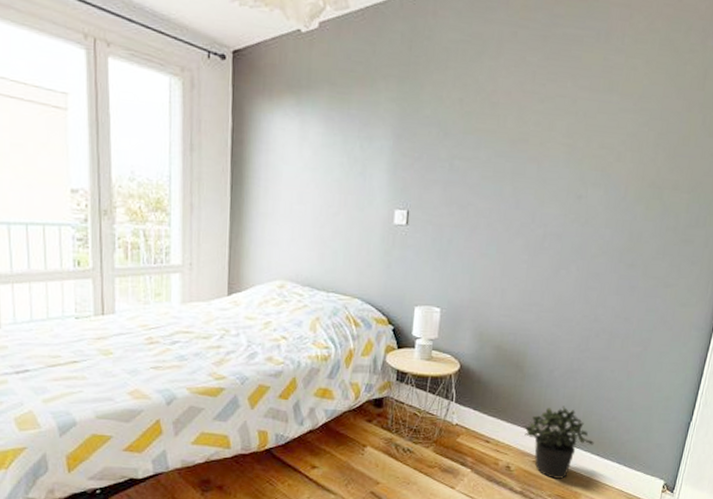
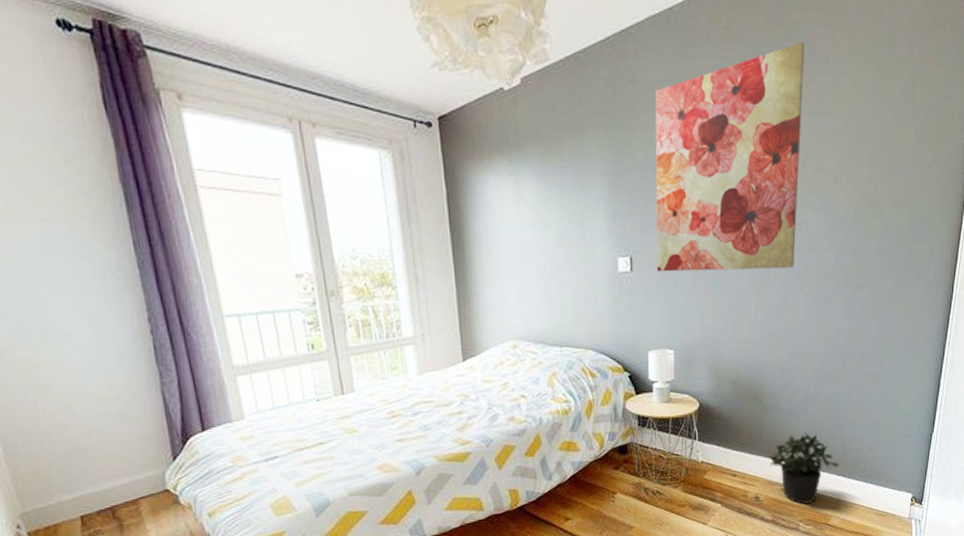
wall art: none [432,19,602,240] -> present [655,42,805,272]

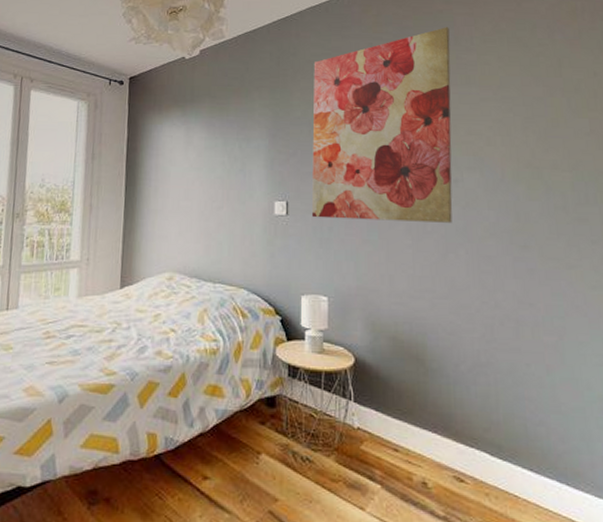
potted plant: present [769,432,839,504] -> none [436,406,524,501]

